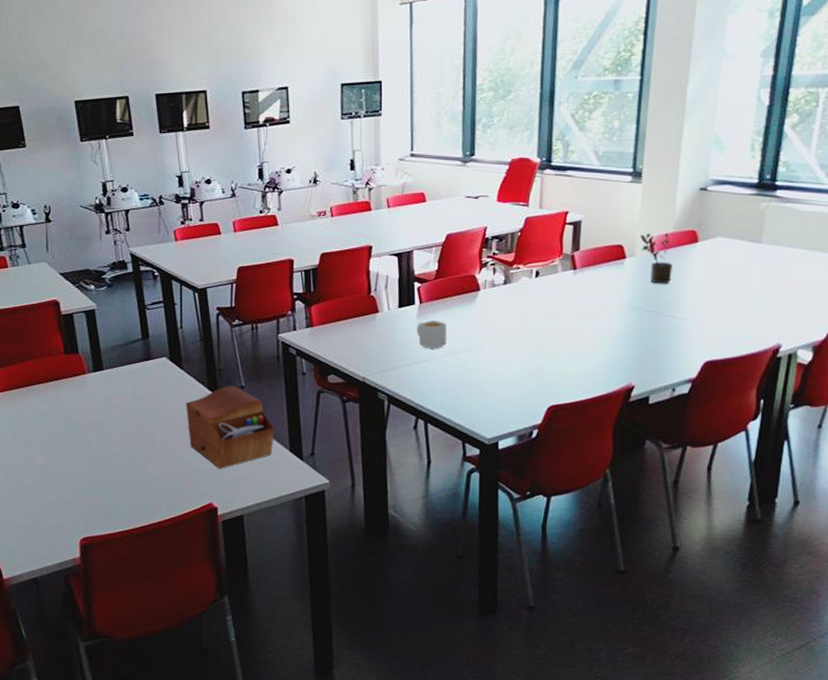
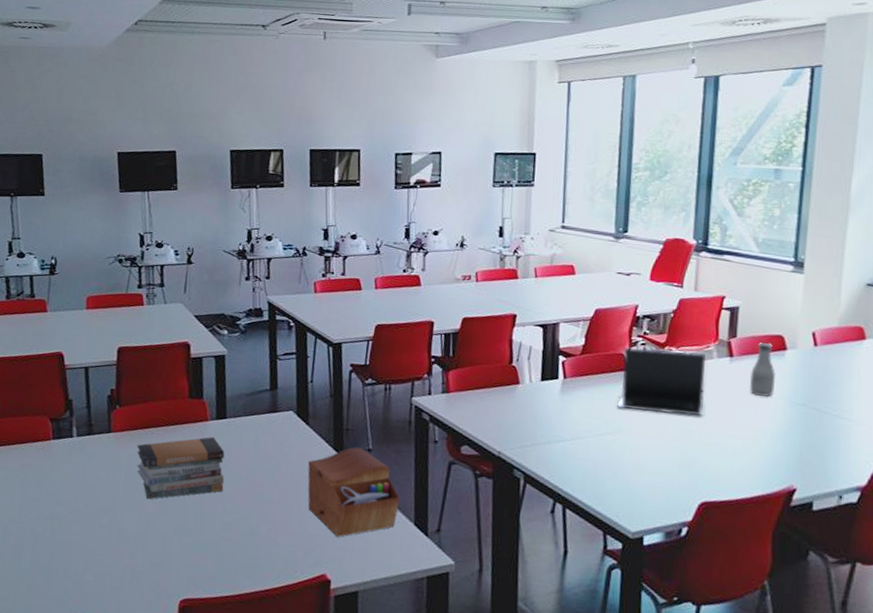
book stack: none [20,389,109,452] -> present [136,437,225,499]
mug: present [416,321,447,348] -> none [558,397,592,428]
laptop: none [470,267,551,328] -> present [617,347,706,416]
bottle: none [592,253,616,304] -> present [749,343,776,397]
potted plant: present [640,233,673,284] -> none [803,325,838,381]

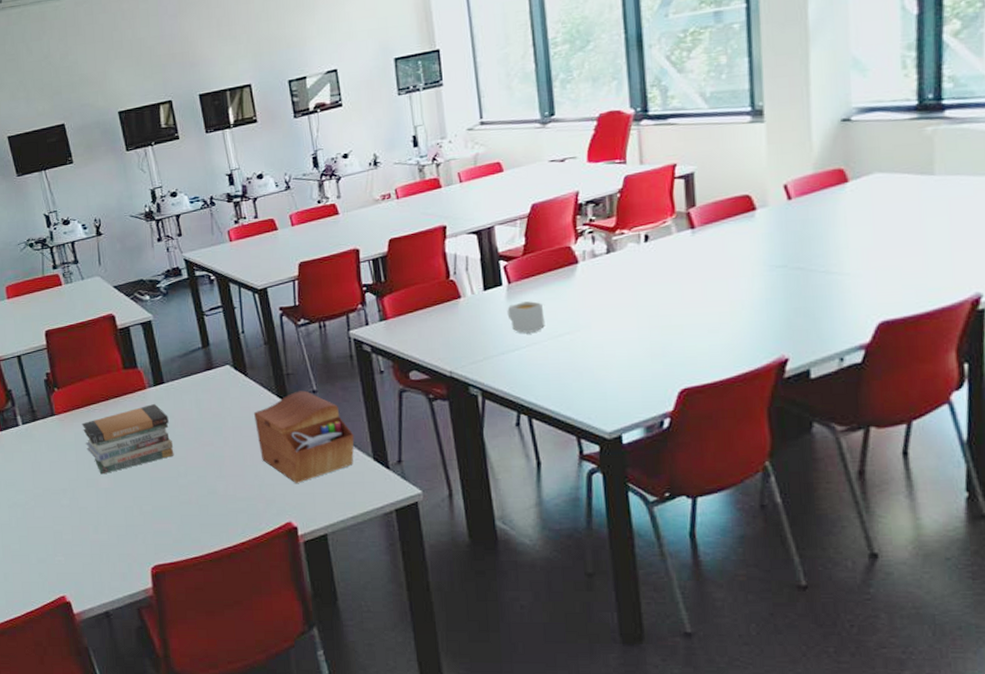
mug: none [558,397,592,428] -> present [507,301,545,333]
laptop: present [617,347,706,416] -> none [569,231,669,304]
bottle: present [749,343,776,397] -> none [717,206,749,265]

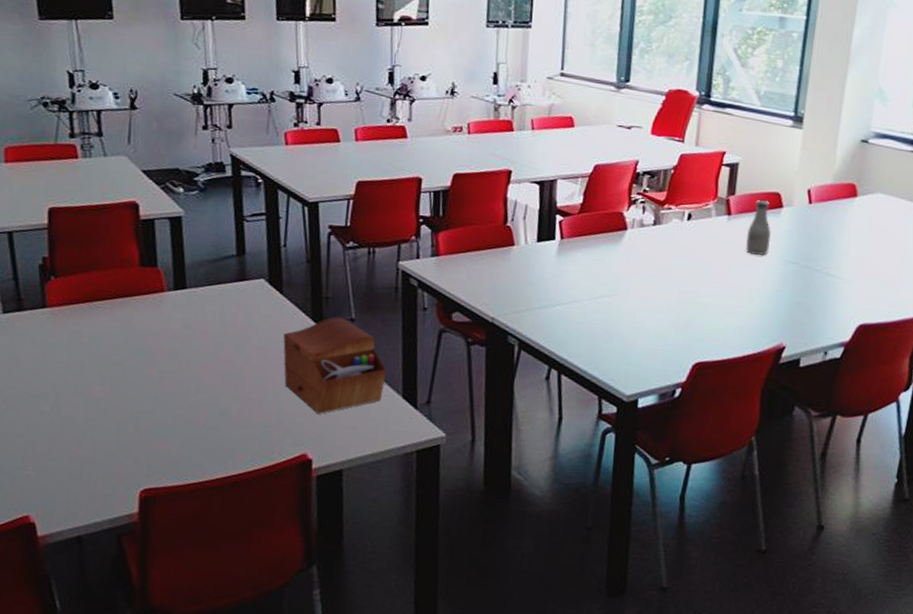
book stack: present [81,404,174,475] -> none [79,310,187,382]
mug: present [507,301,545,333] -> none [555,259,589,290]
bottle: none [717,206,749,265] -> present [746,200,771,255]

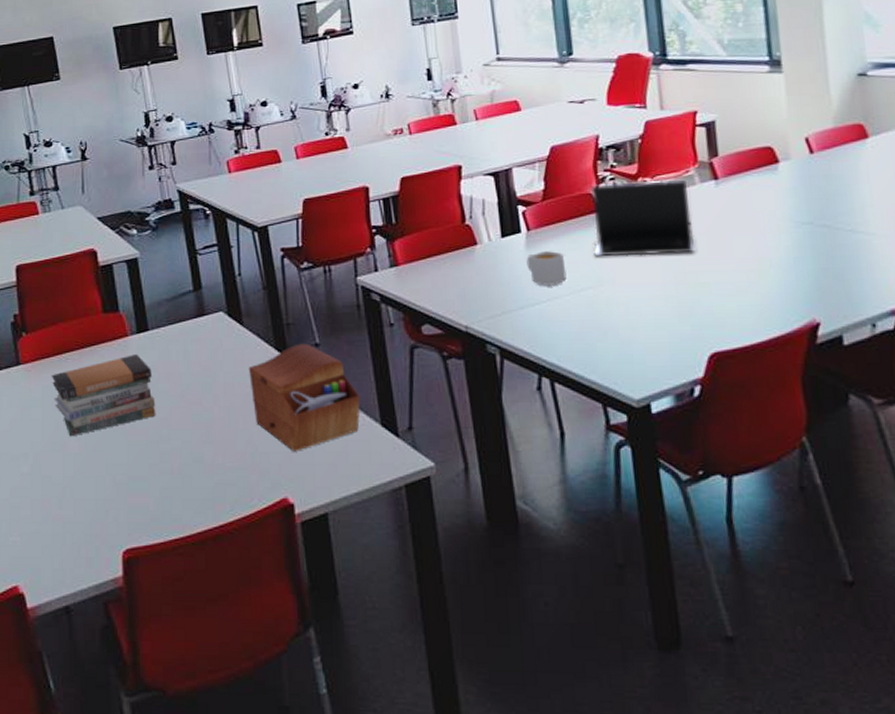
book stack: none [79,310,187,382] -> present [51,354,156,437]
mug: none [555,259,589,290] -> present [526,251,567,286]
laptop: none [615,205,704,276] -> present [590,180,694,256]
bottle: present [746,200,771,255] -> none [741,158,774,220]

